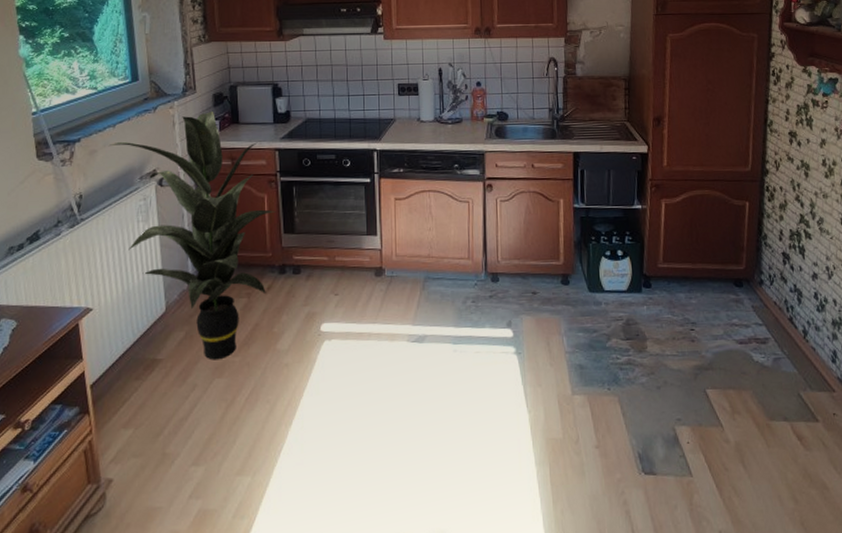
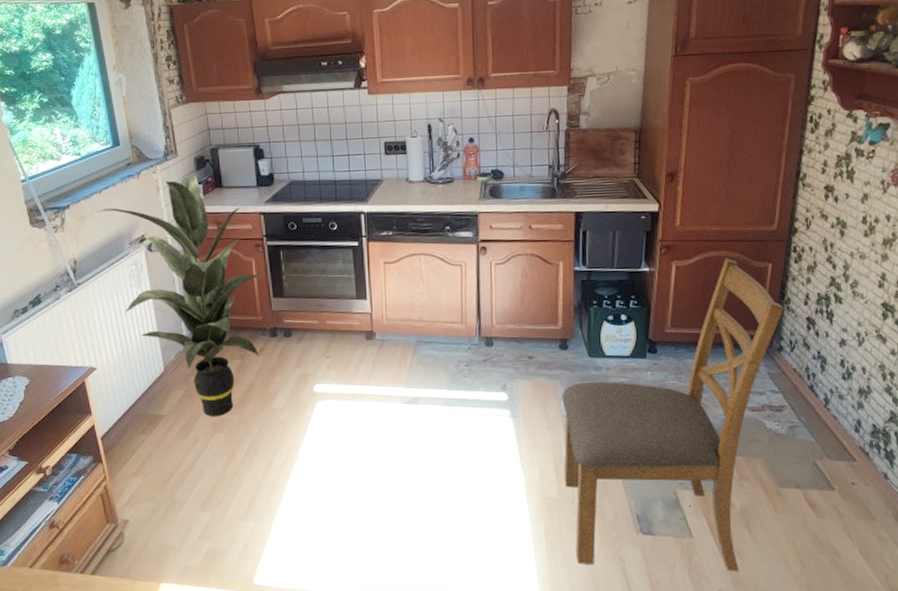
chair: none [564,196,762,511] -> present [562,258,784,572]

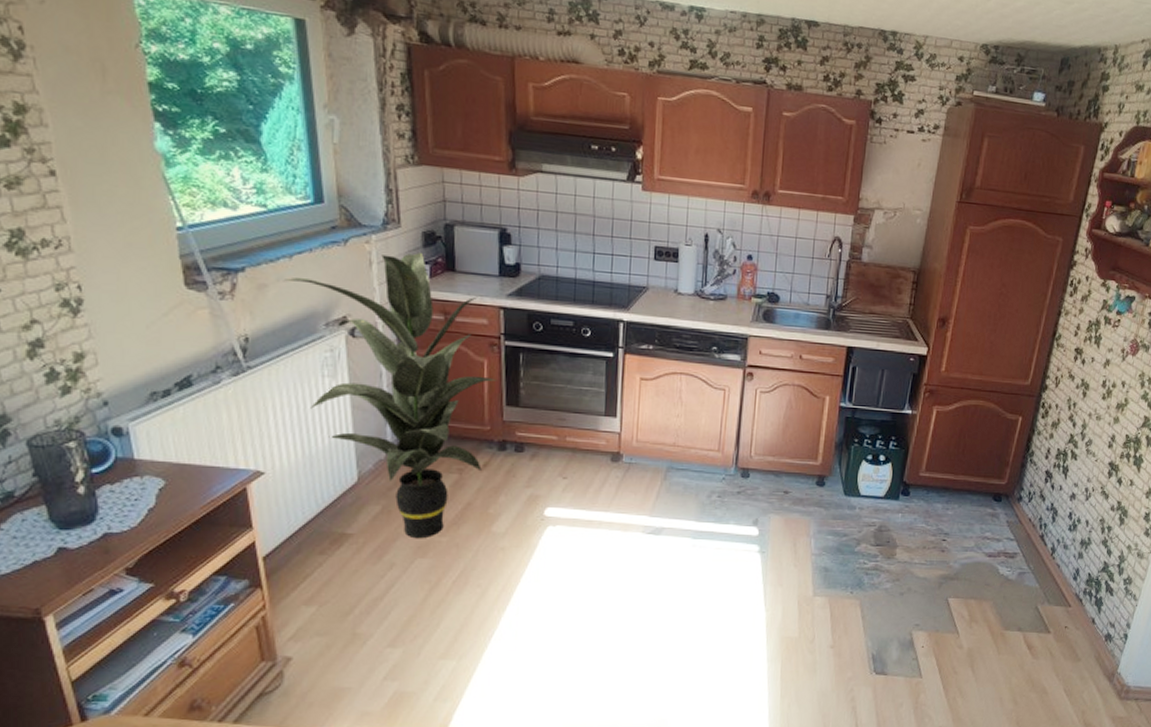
chair: present [562,258,784,572] -> none [806,408,1027,710]

